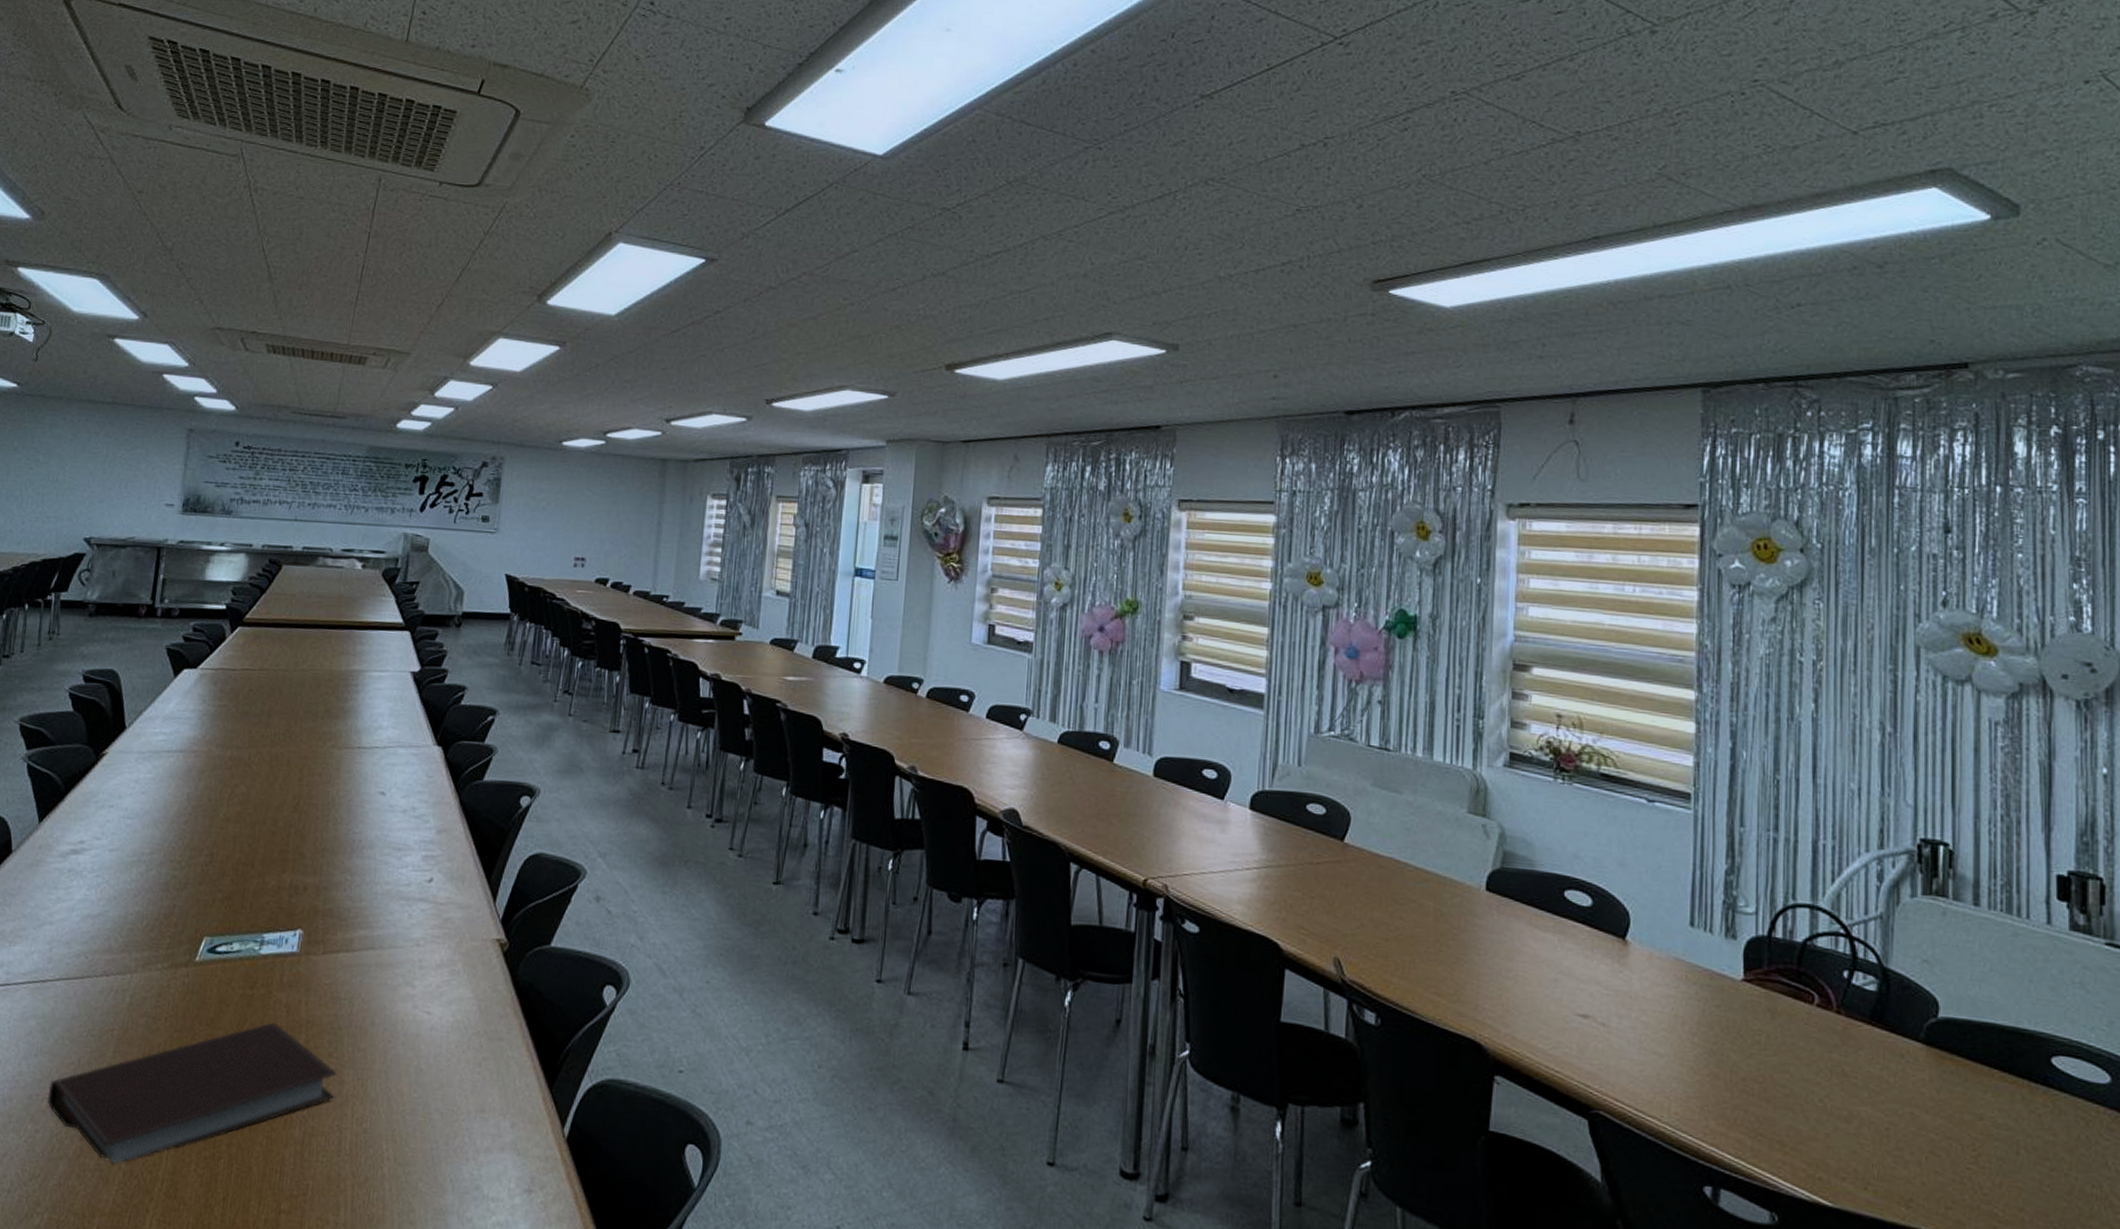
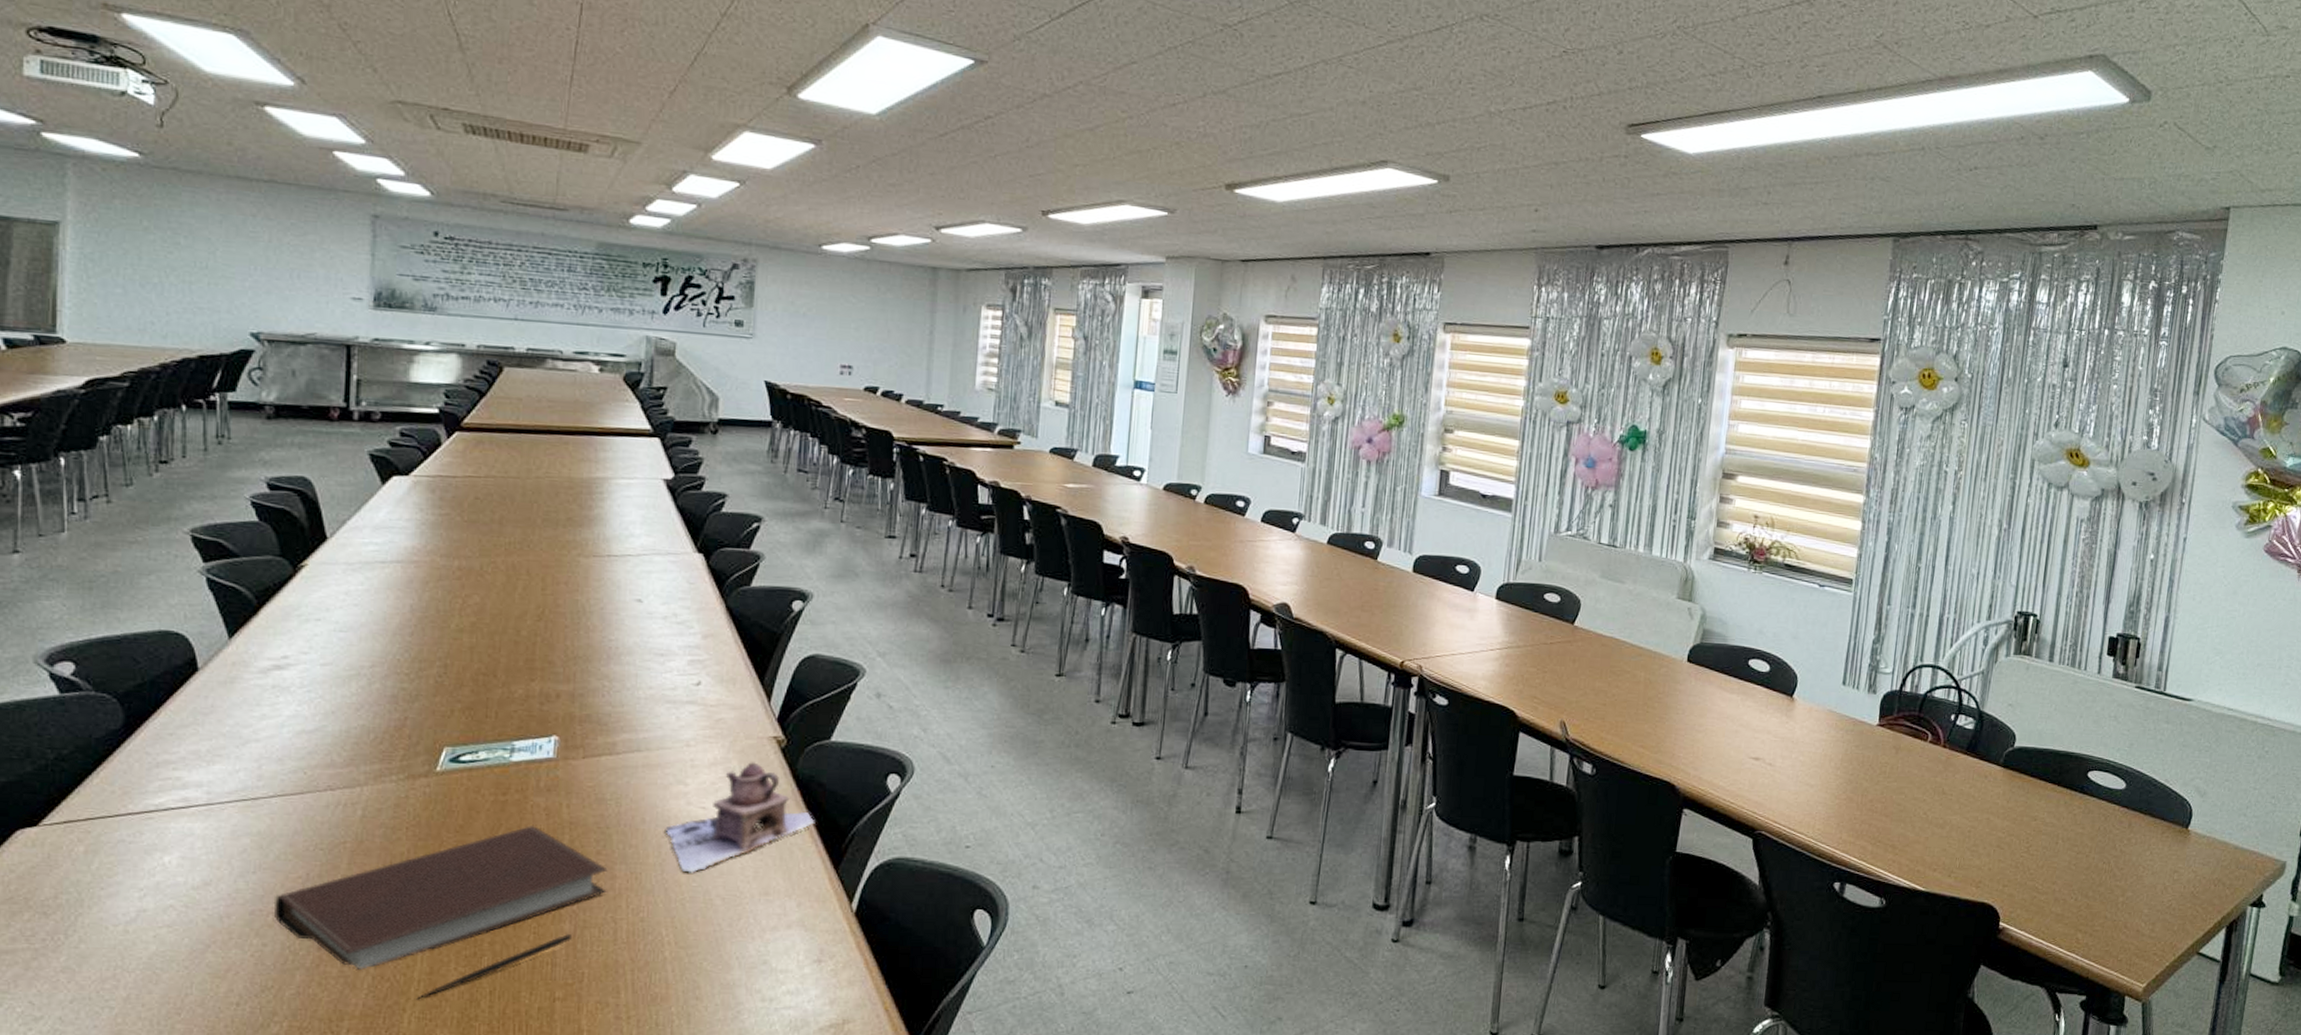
pen: none [159,1141,301,1201] -> present [416,934,573,1000]
teapot: none [391,965,532,1084] -> present [665,762,815,875]

